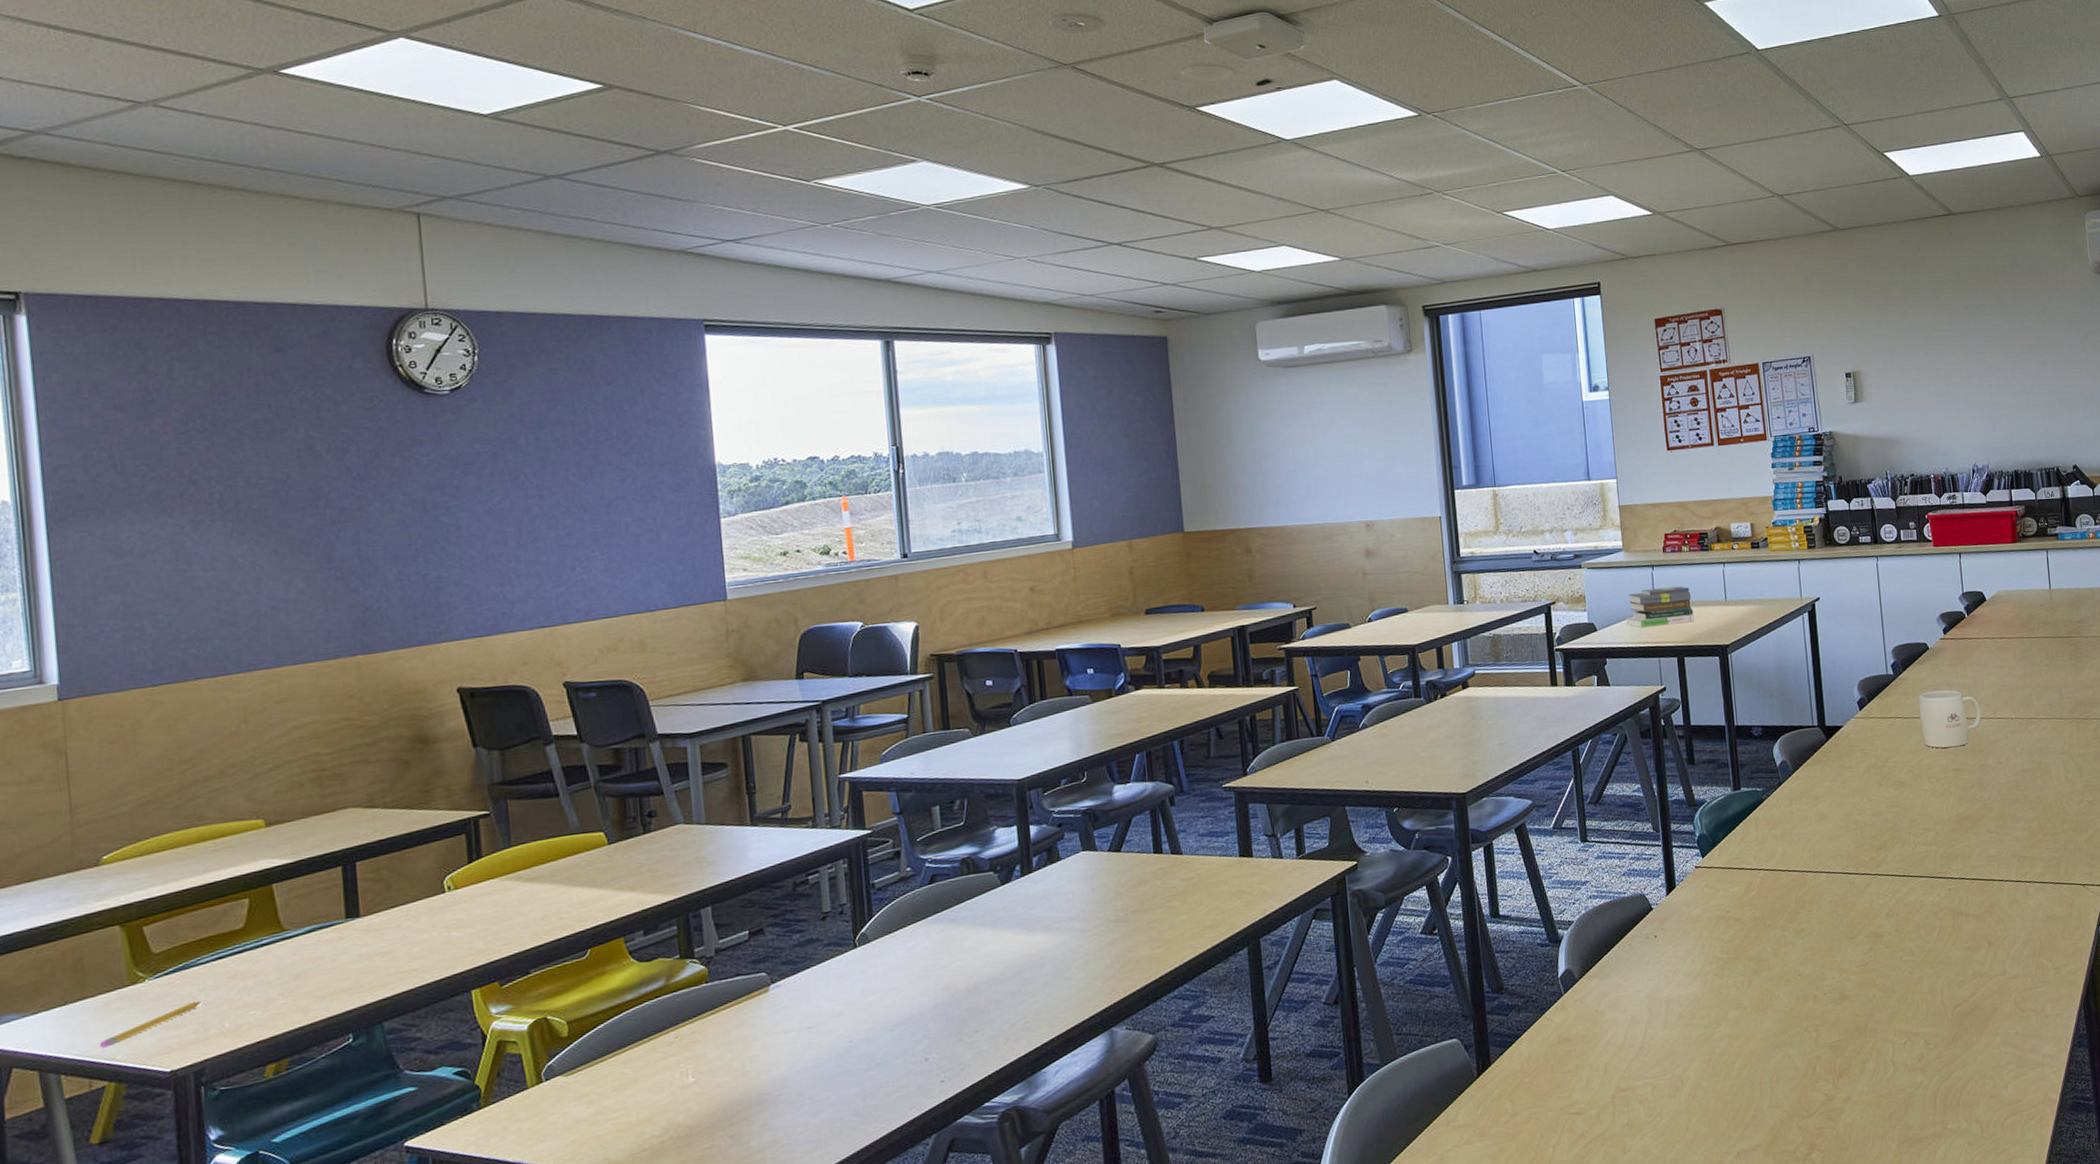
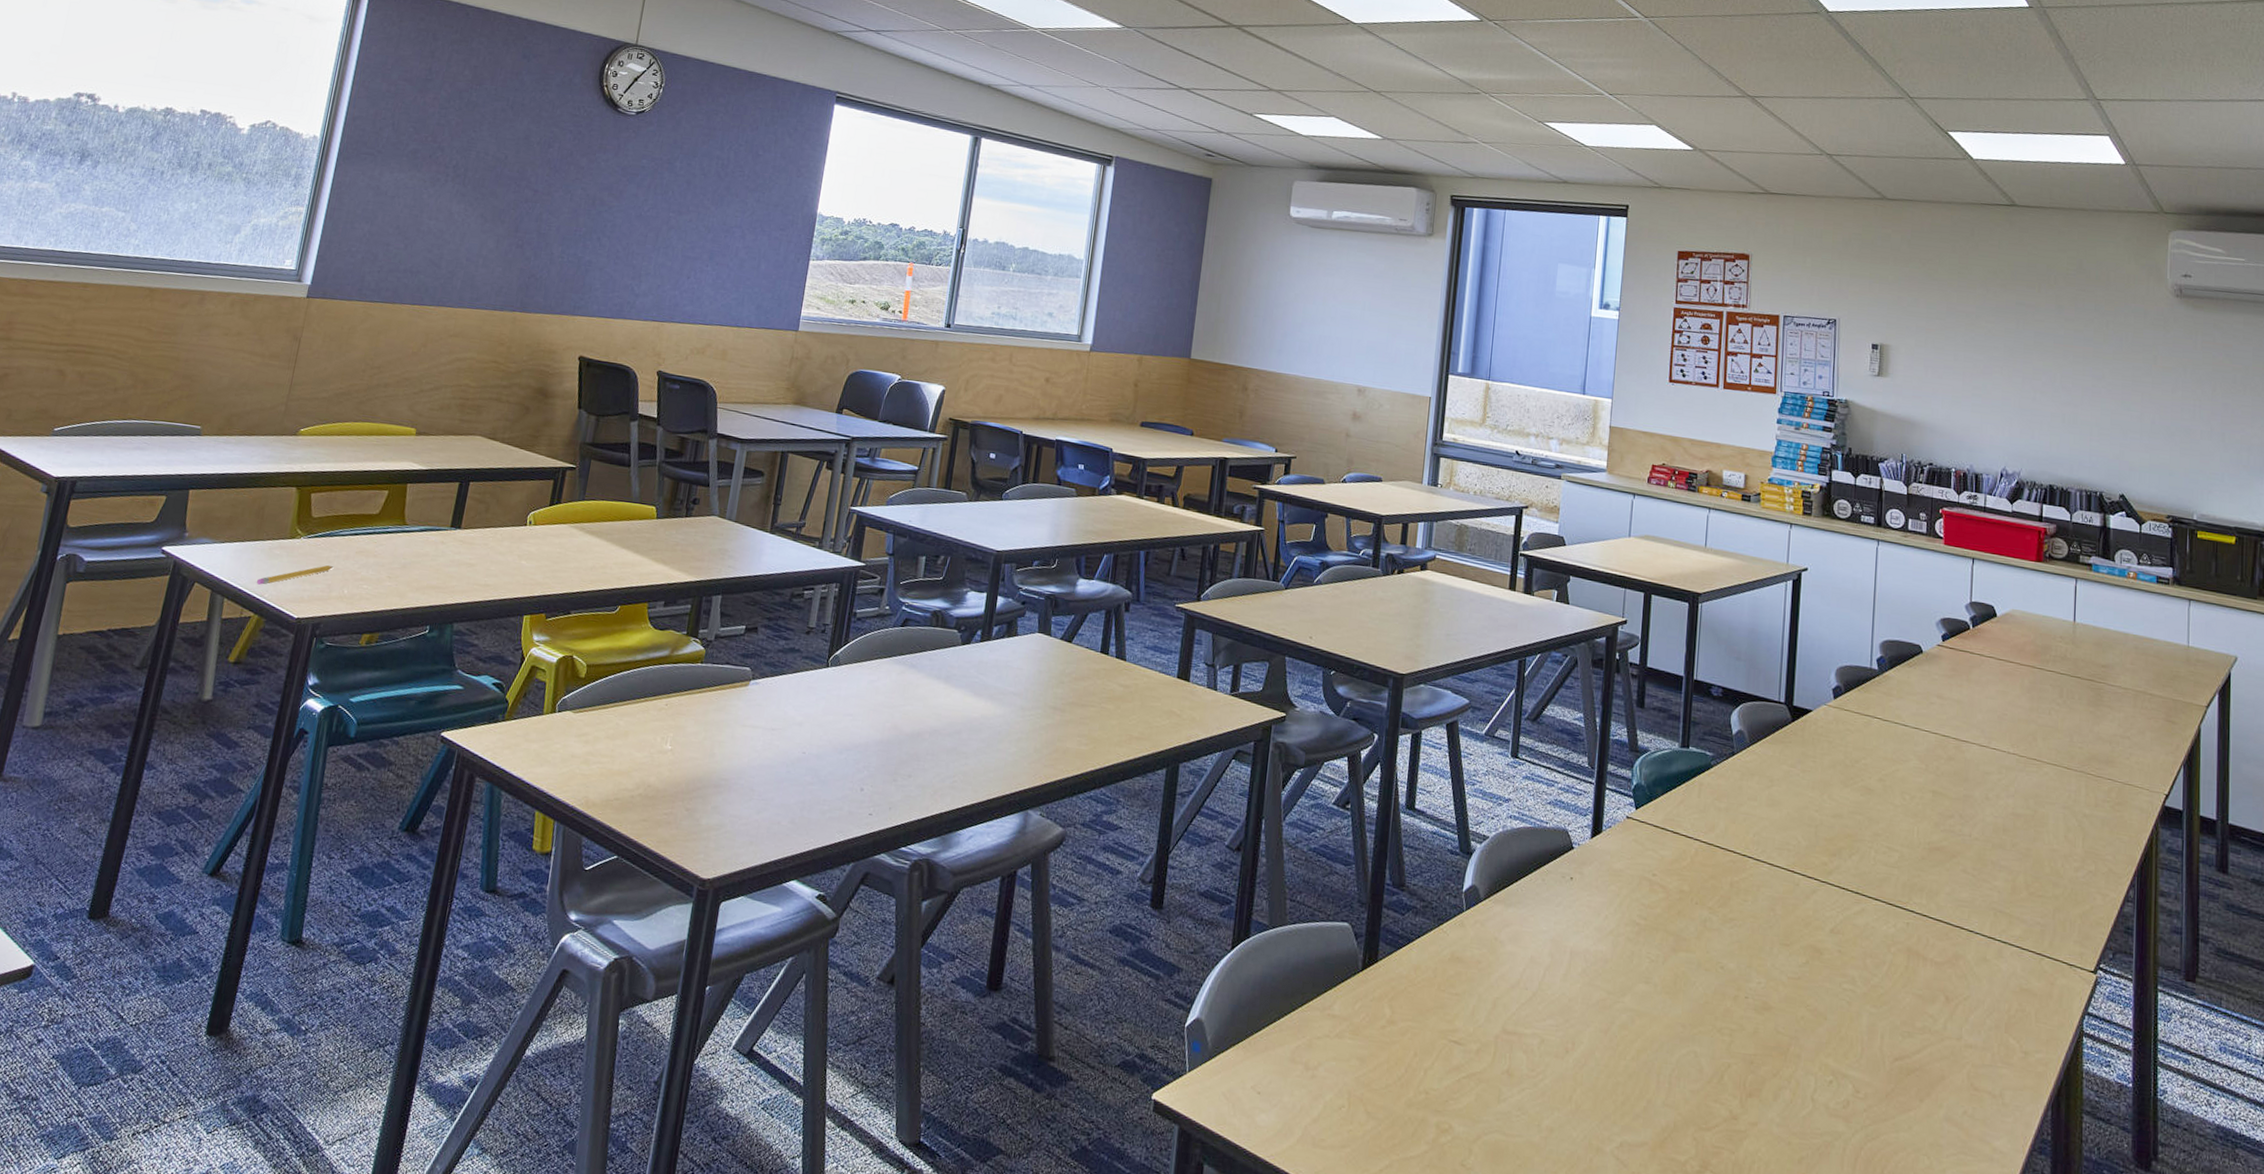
books: present [1625,586,1694,628] -> none [1596,516,1670,561]
mug: present [1918,690,1981,749] -> none [1901,698,1974,768]

